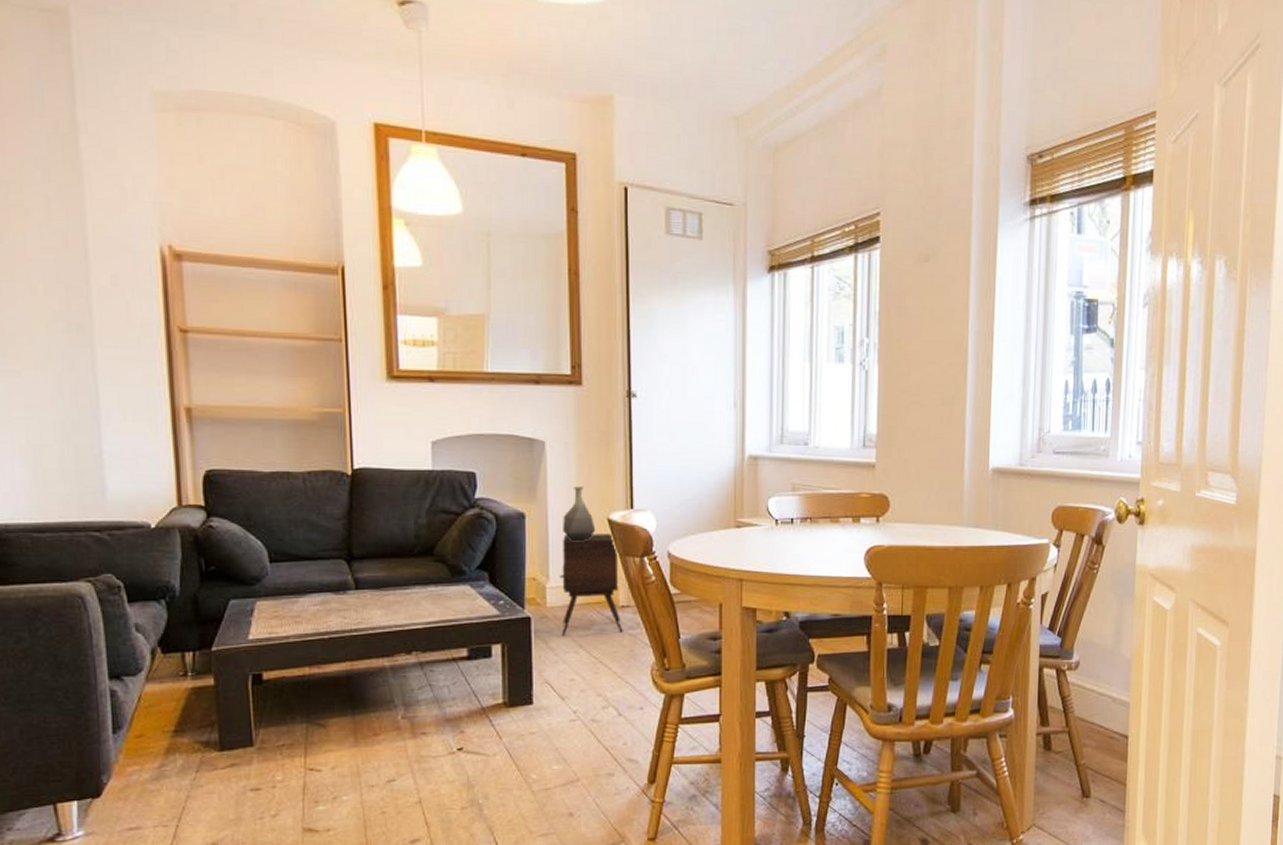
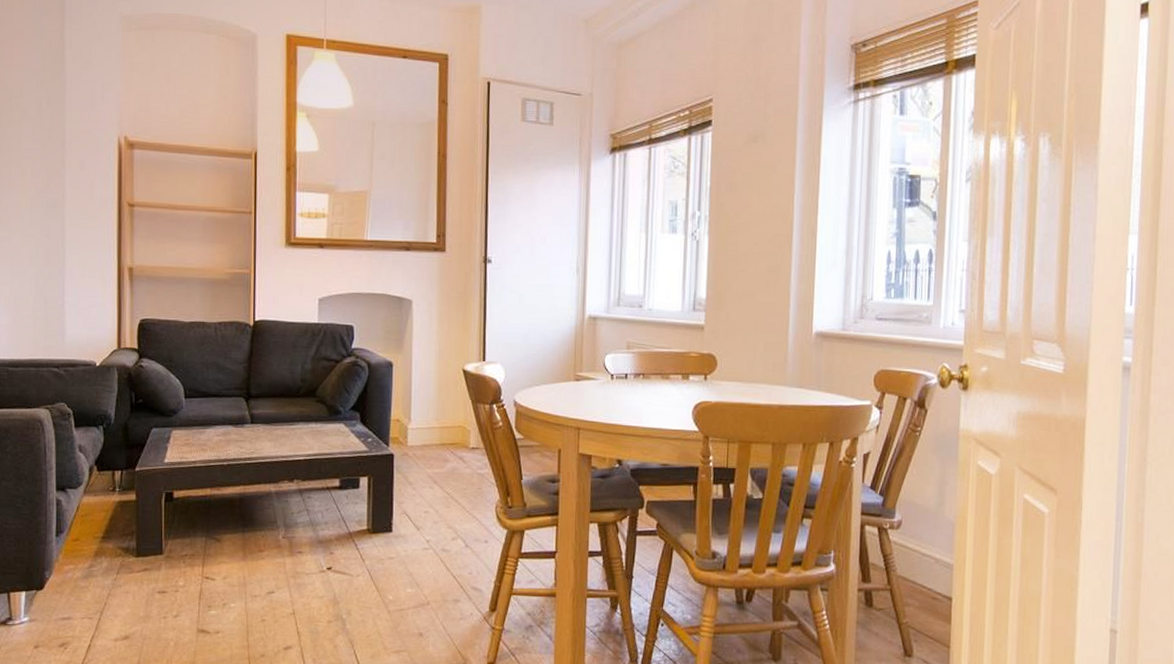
side table: present [559,534,623,636] -> none [419,382,473,473]
vase: present [563,486,596,541] -> none [424,340,452,388]

